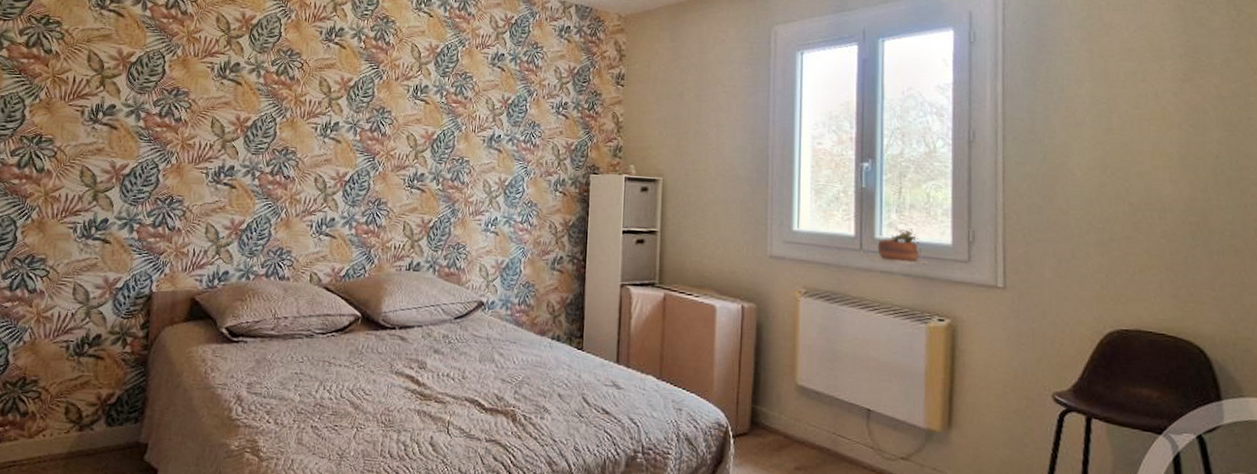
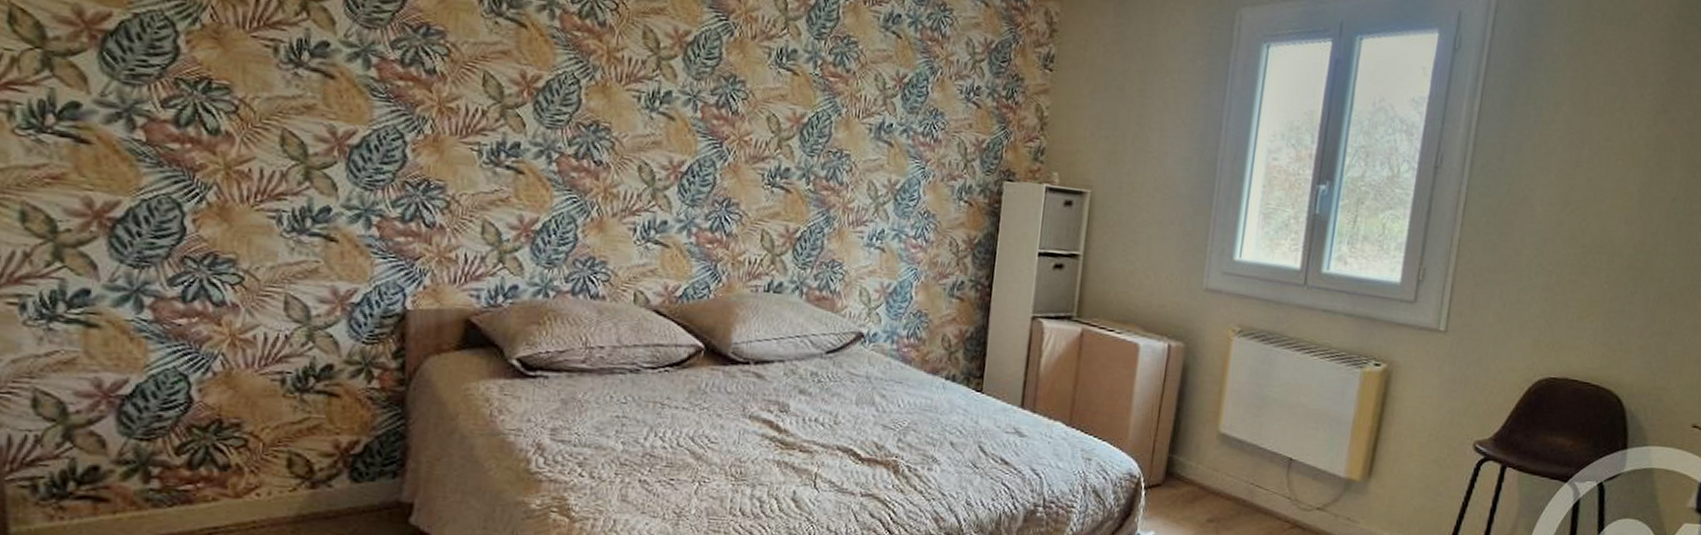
succulent plant: present [869,229,929,265] -> none [1312,263,1374,305]

